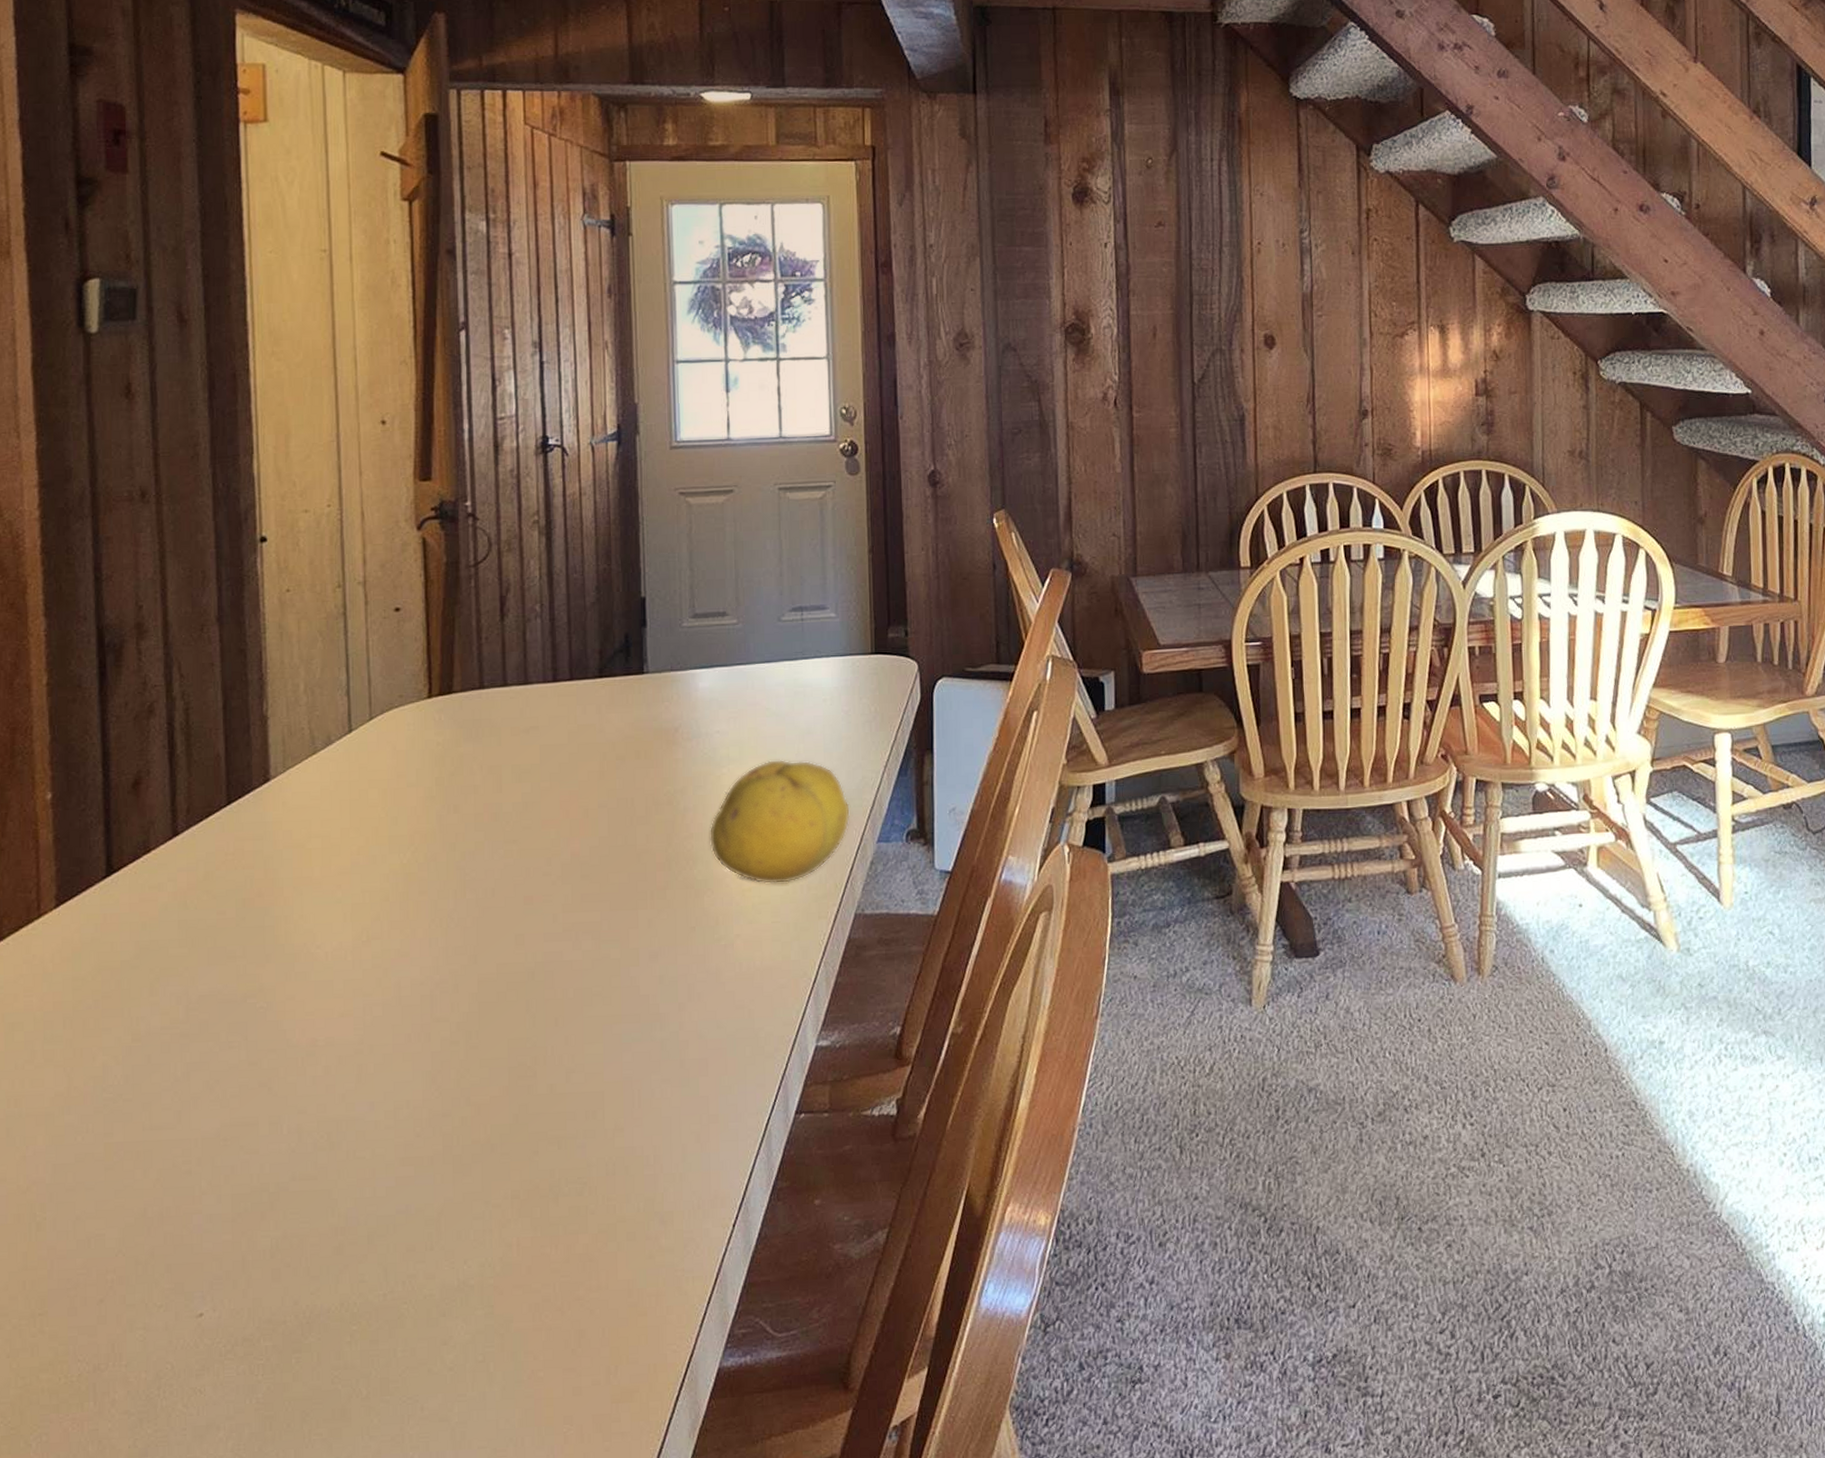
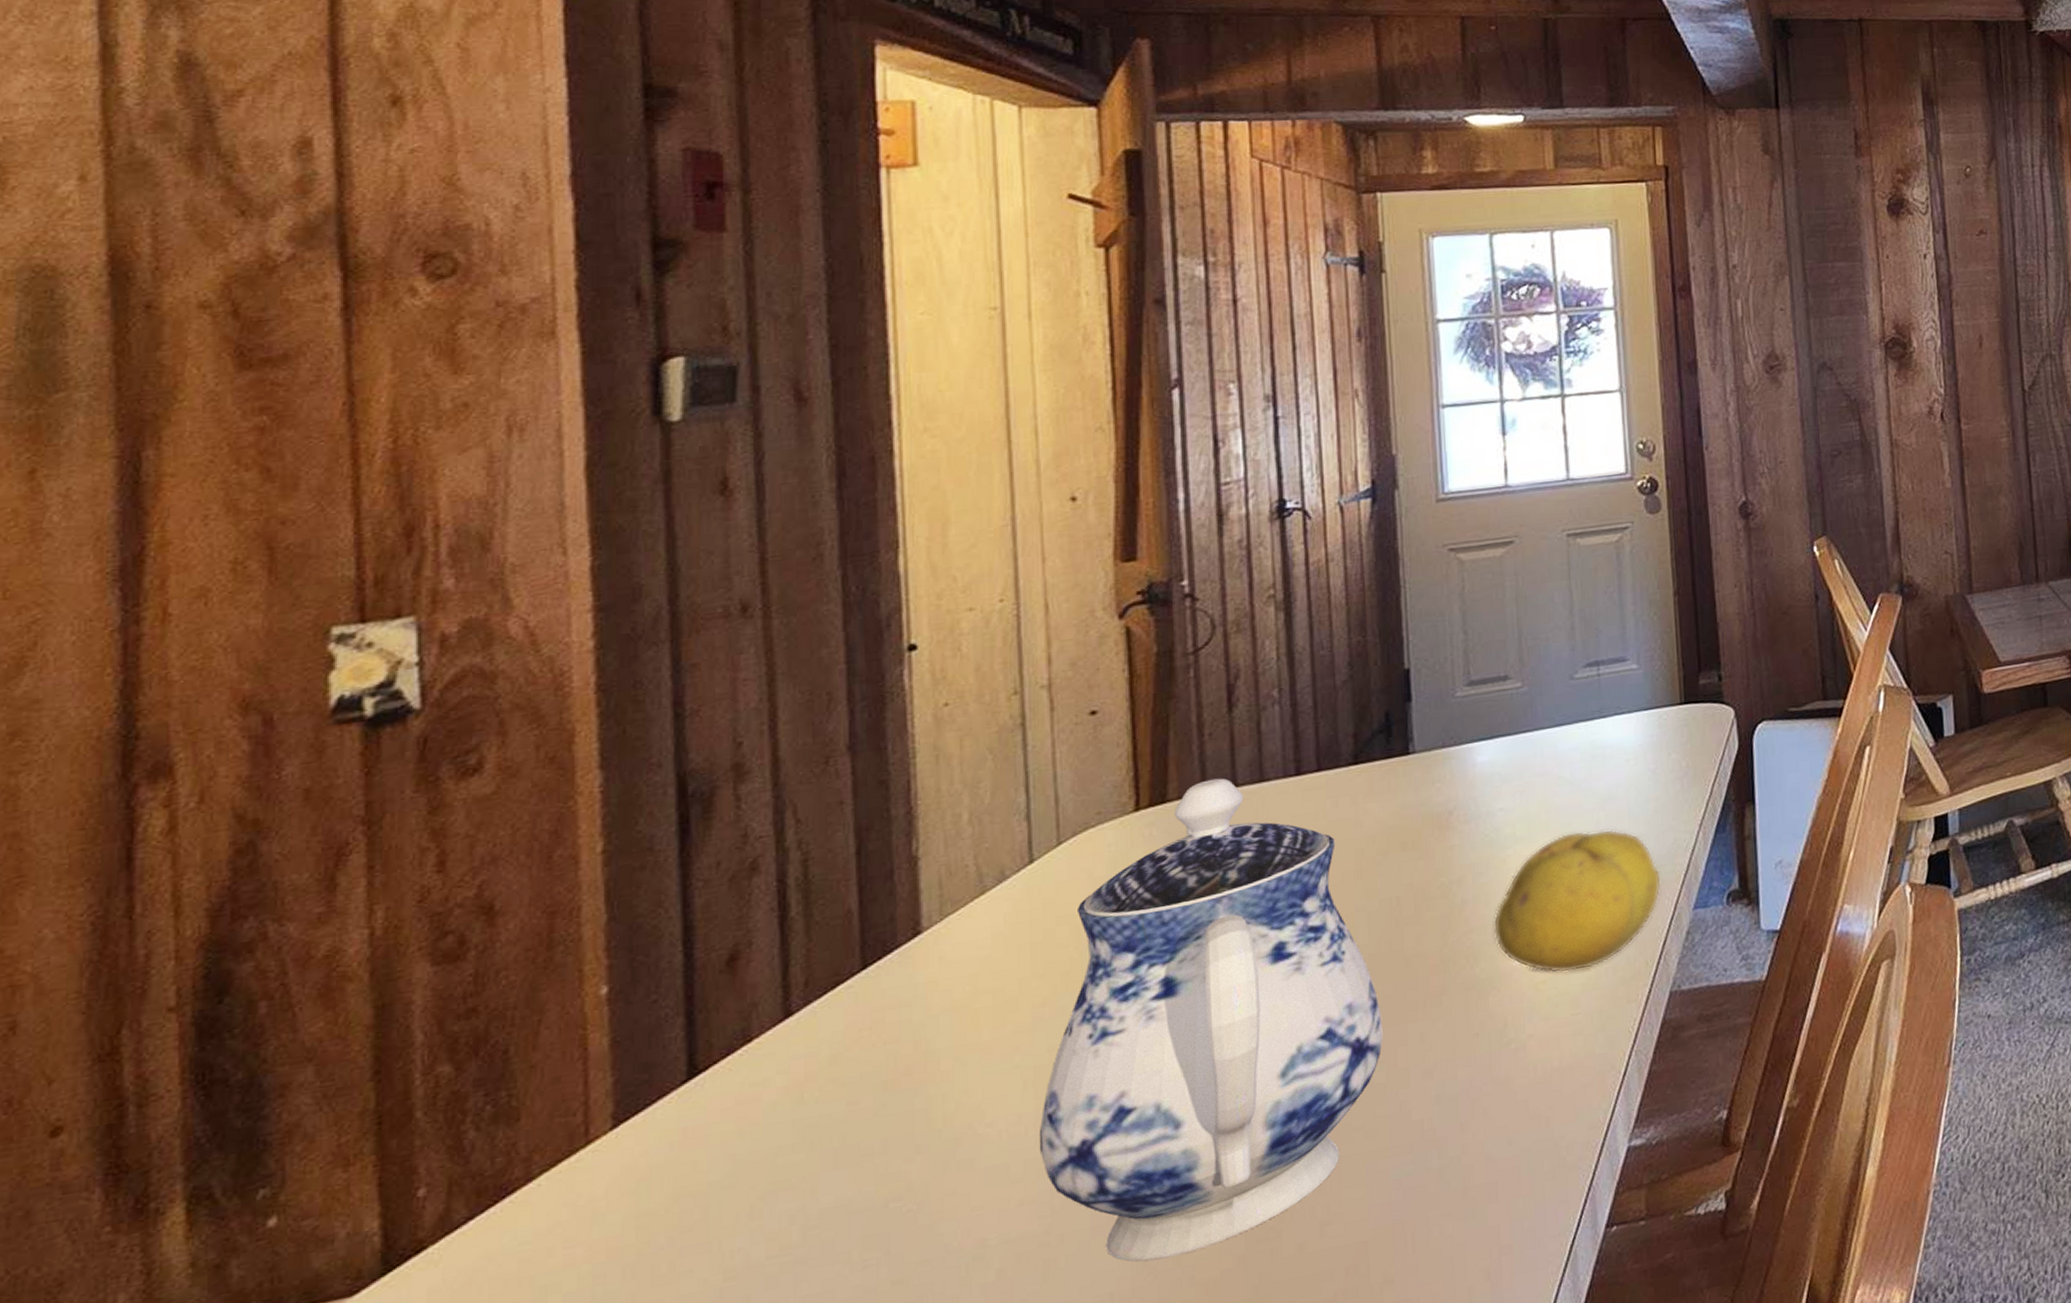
teapot: none [355,677,618,1079] -> present [1039,778,1383,1262]

